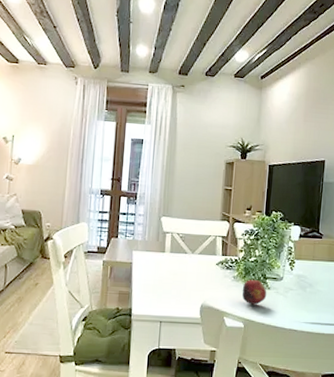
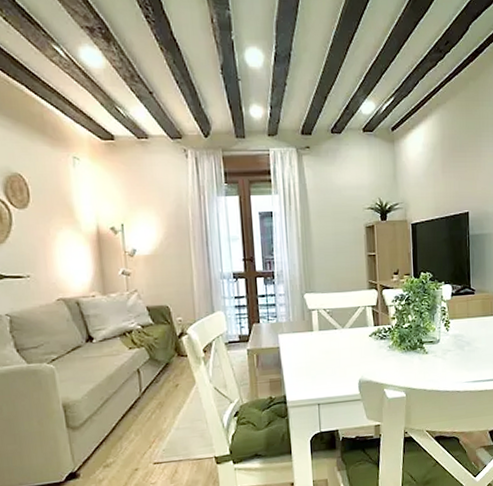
fruit: present [242,280,267,305] -> none [399,346,425,372]

